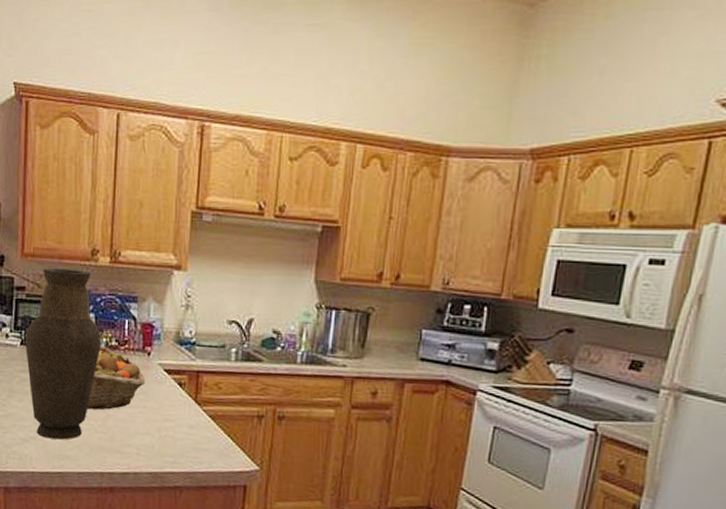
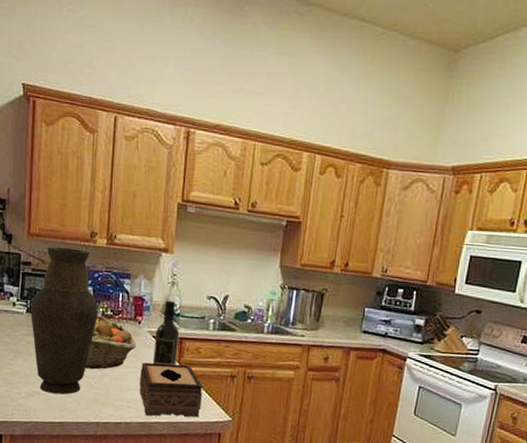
tissue box: none [149,401,224,467] -> present [139,362,203,418]
wine bottle: none [164,327,196,405] -> present [152,300,180,366]

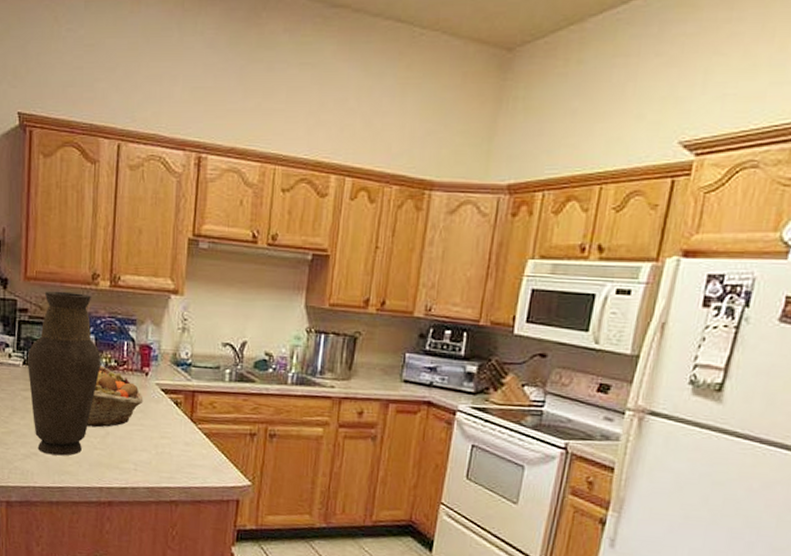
tissue box: present [139,362,203,418] -> none [146,419,218,482]
wine bottle: present [152,300,180,366] -> none [161,348,192,423]

